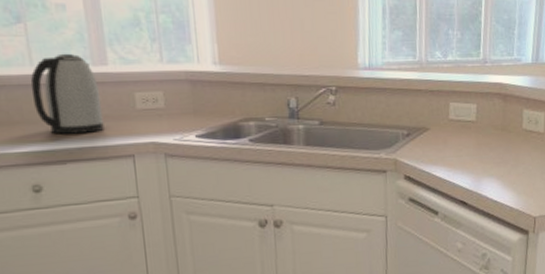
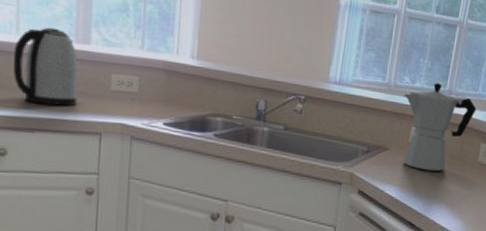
moka pot: none [438,54,514,146] -> present [403,83,477,172]

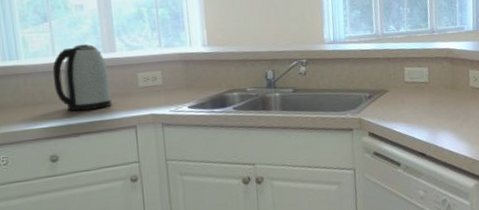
moka pot: present [403,83,477,172] -> none [392,25,459,104]

